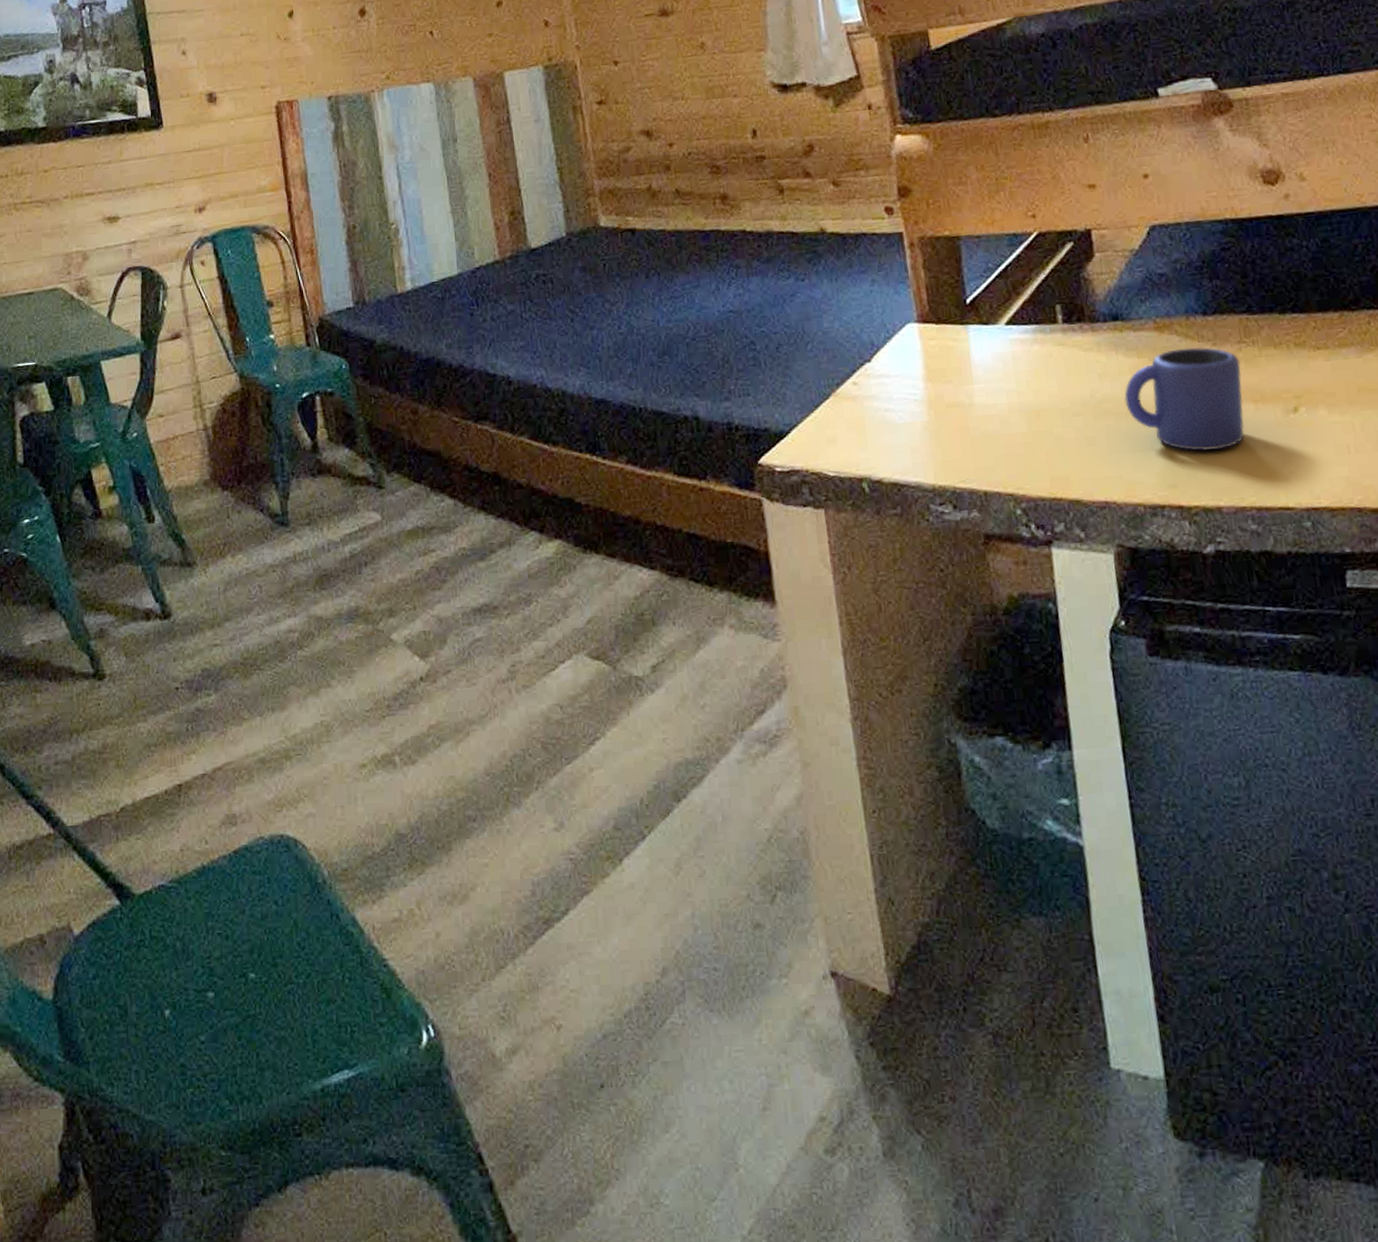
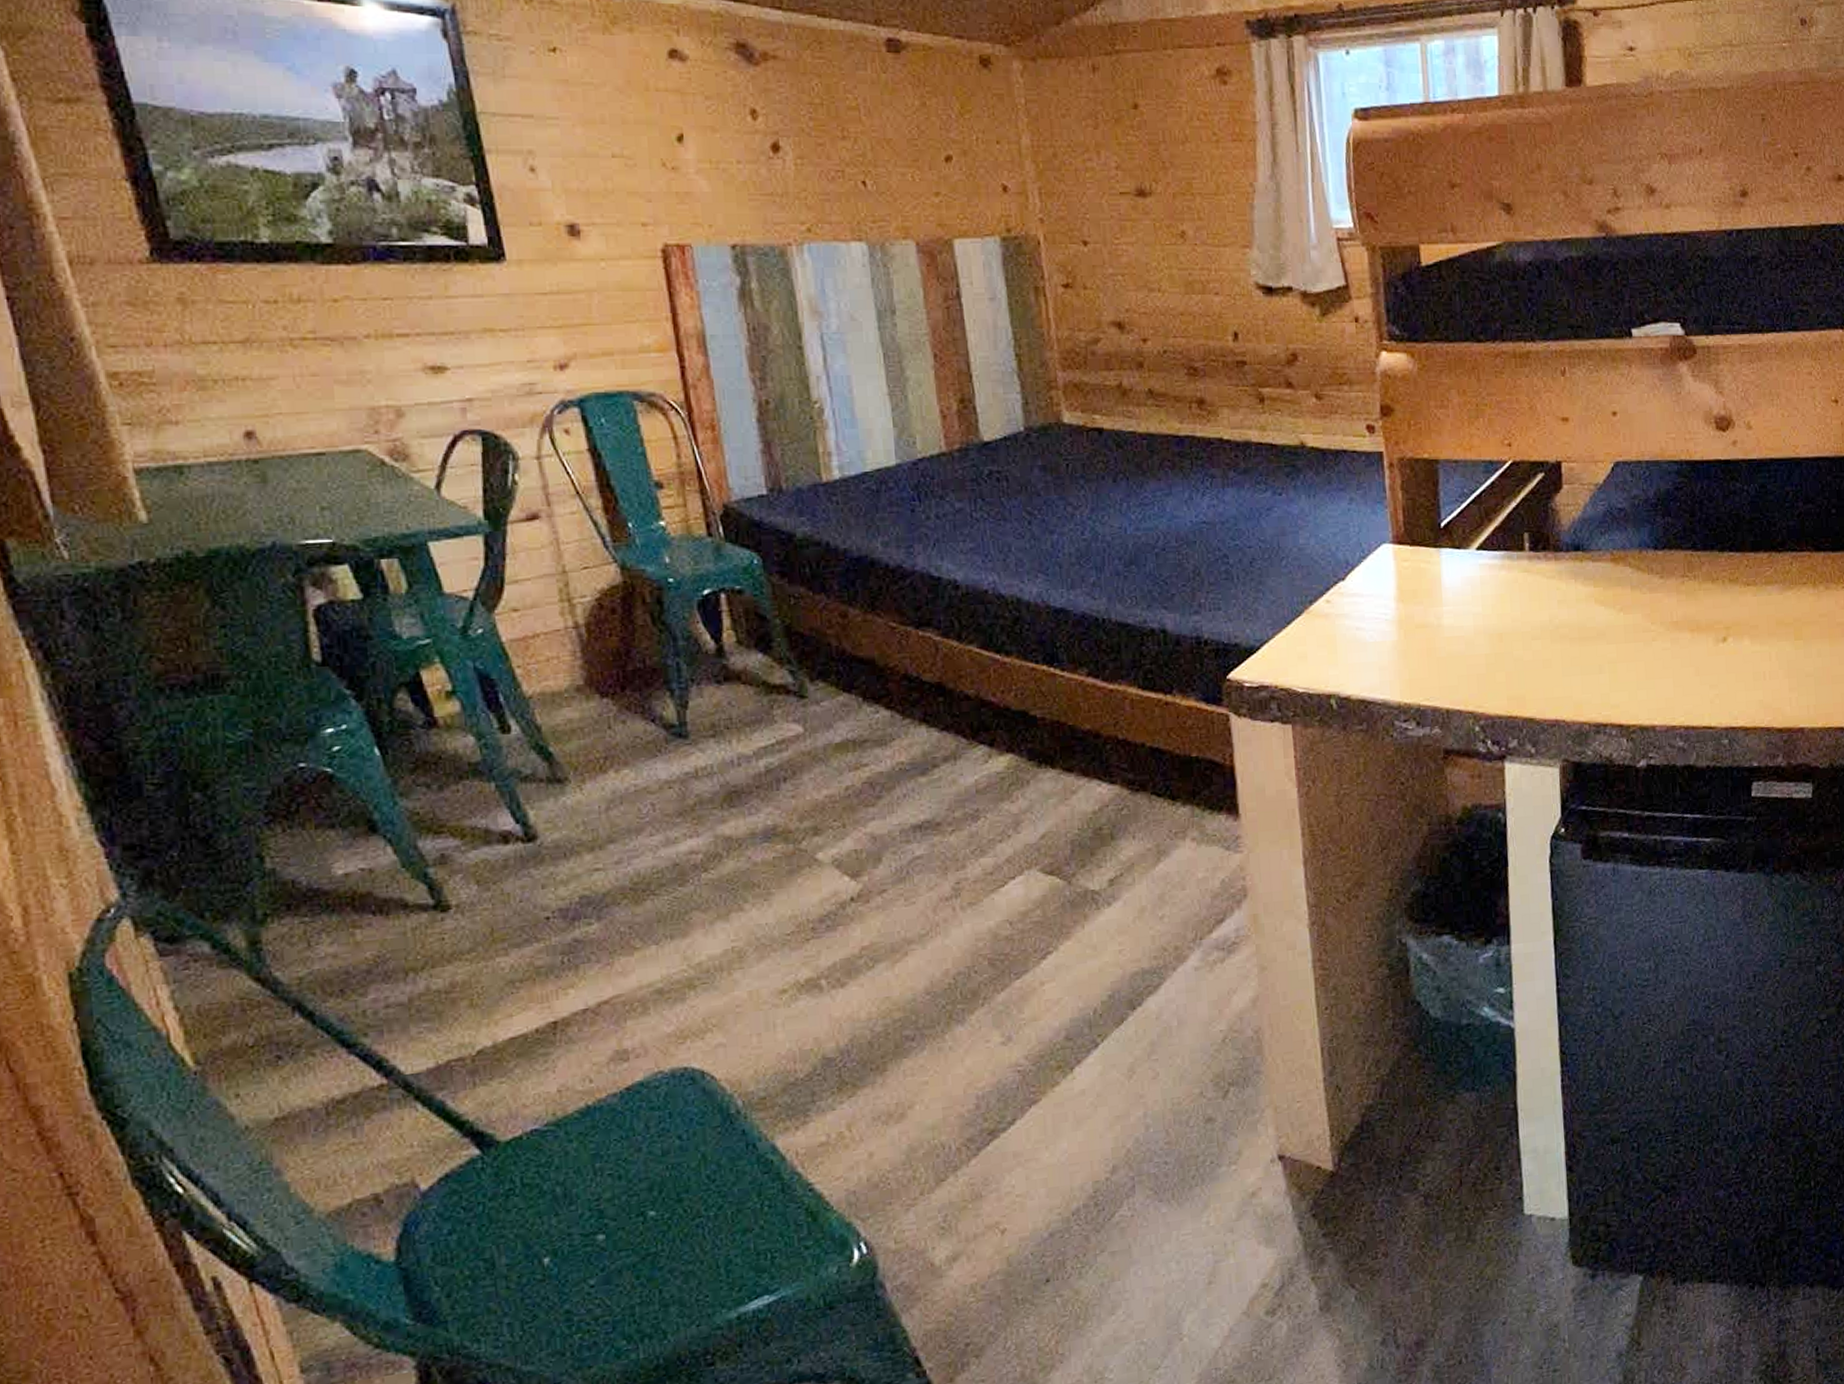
mug: present [1124,347,1245,452] -> none [1580,579,1683,675]

